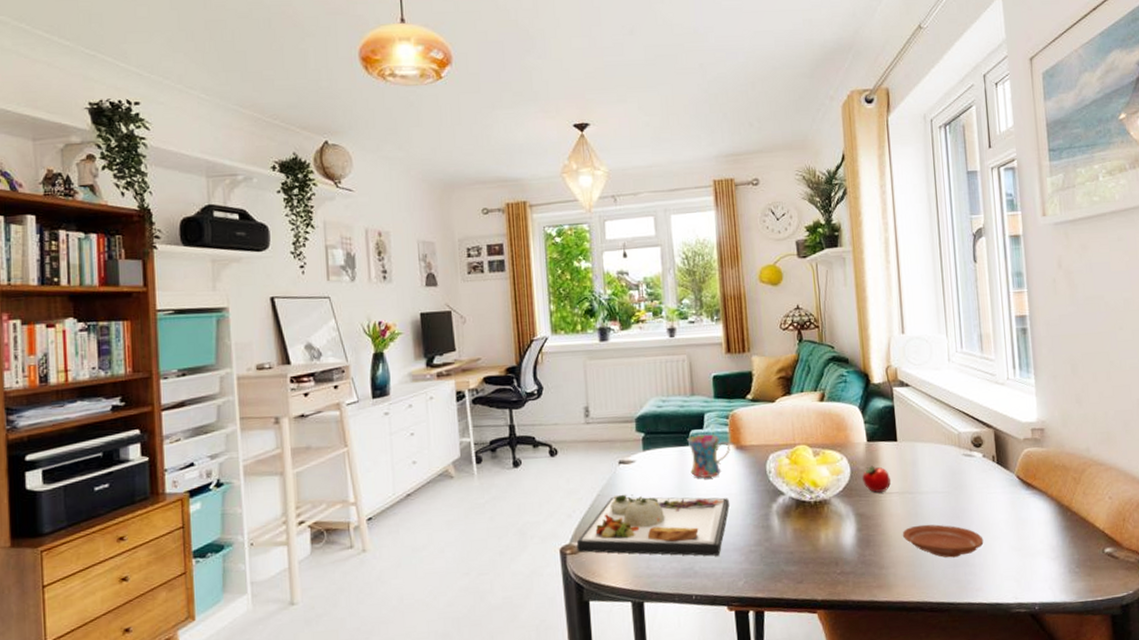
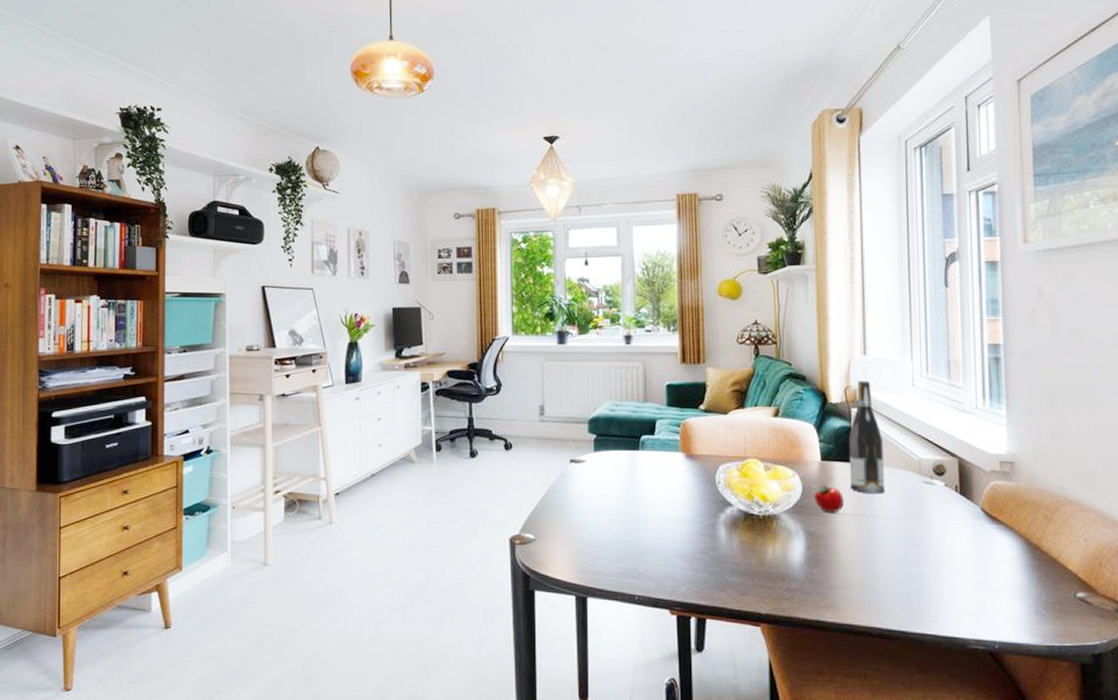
dinner plate: present [576,494,729,556] -> none [525,491,676,560]
mug: present [687,434,730,479] -> none [638,440,680,484]
wine bottle: none [891,359,929,471] -> present [848,380,885,494]
plate: present [902,524,984,558] -> none [853,549,941,586]

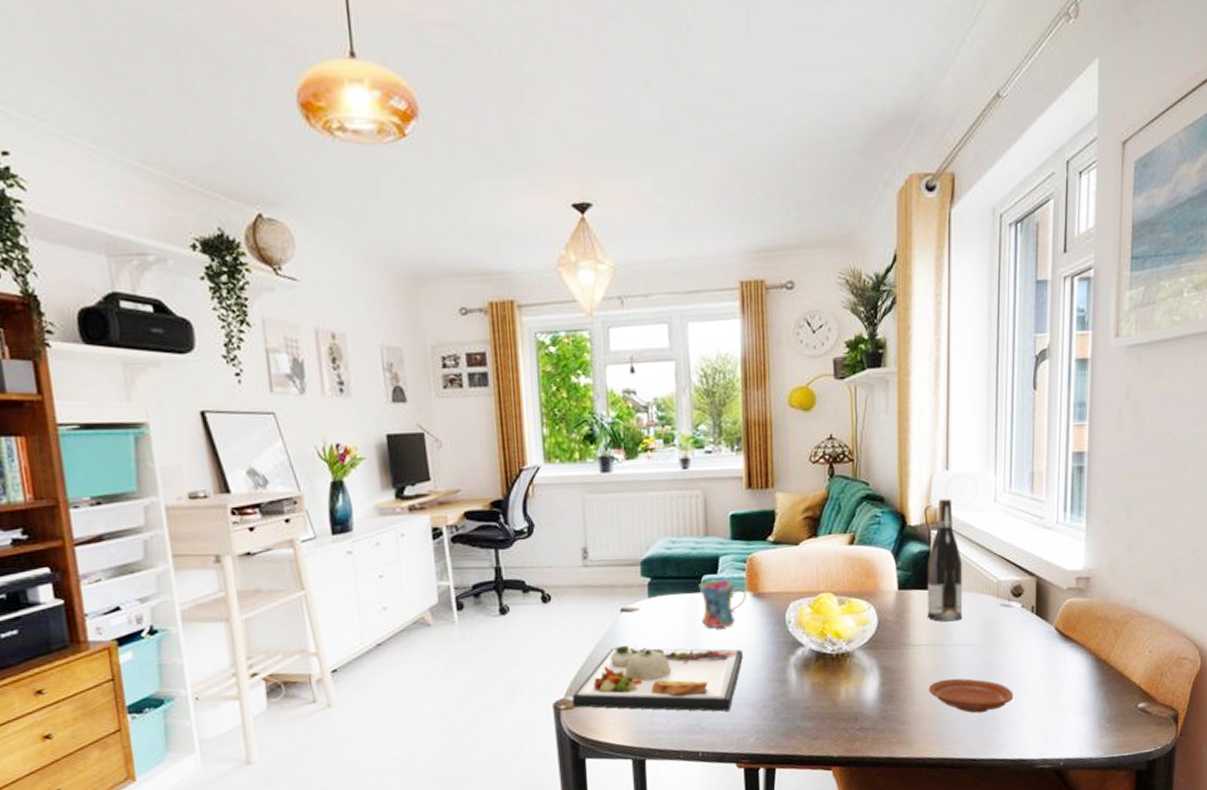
dinner plate: none [525,491,676,560] -> present [571,645,743,712]
mug: none [638,440,680,484] -> present [699,580,747,629]
apple: present [814,485,844,512] -> none [890,616,920,645]
plate: none [853,549,941,586] -> present [928,678,1014,713]

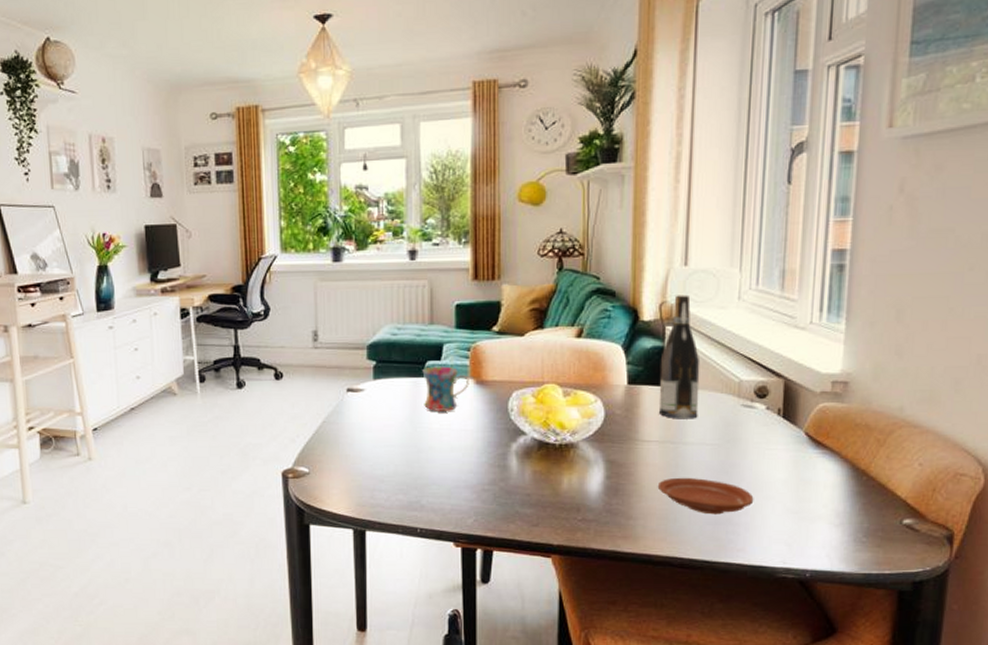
dinner plate: present [571,645,743,712] -> none [299,422,464,492]

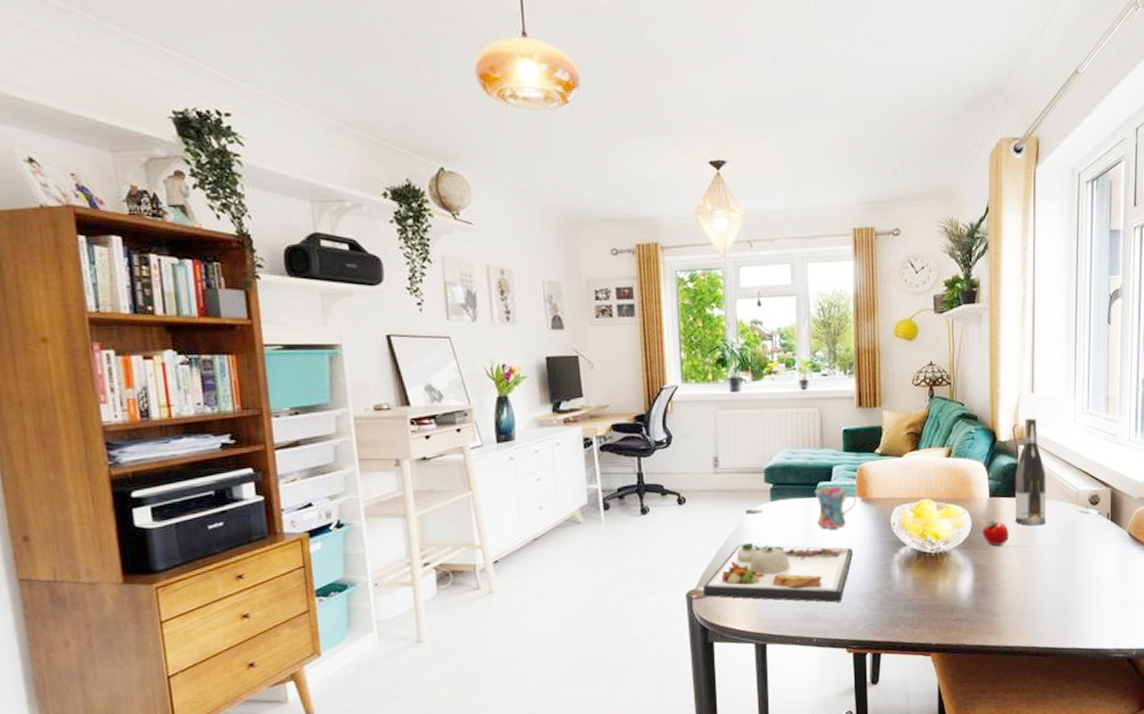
dinner plate: none [299,422,464,492] -> present [702,542,853,603]
apple: none [618,411,650,439] -> present [983,520,1009,546]
plate: present [657,477,754,515] -> none [1016,576,1091,607]

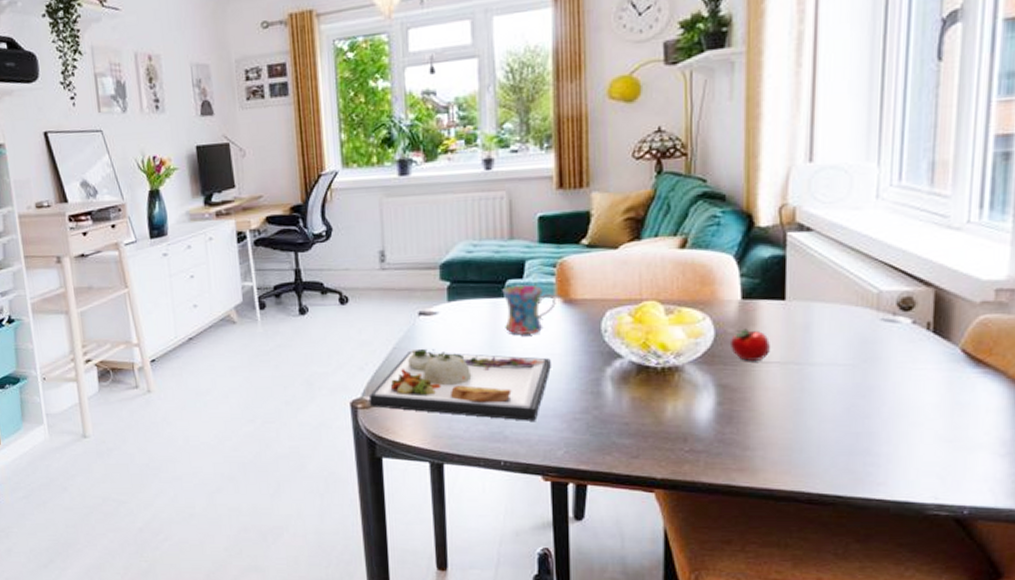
wine bottle: present [1015,418,1046,526] -> none [780,195,830,337]

